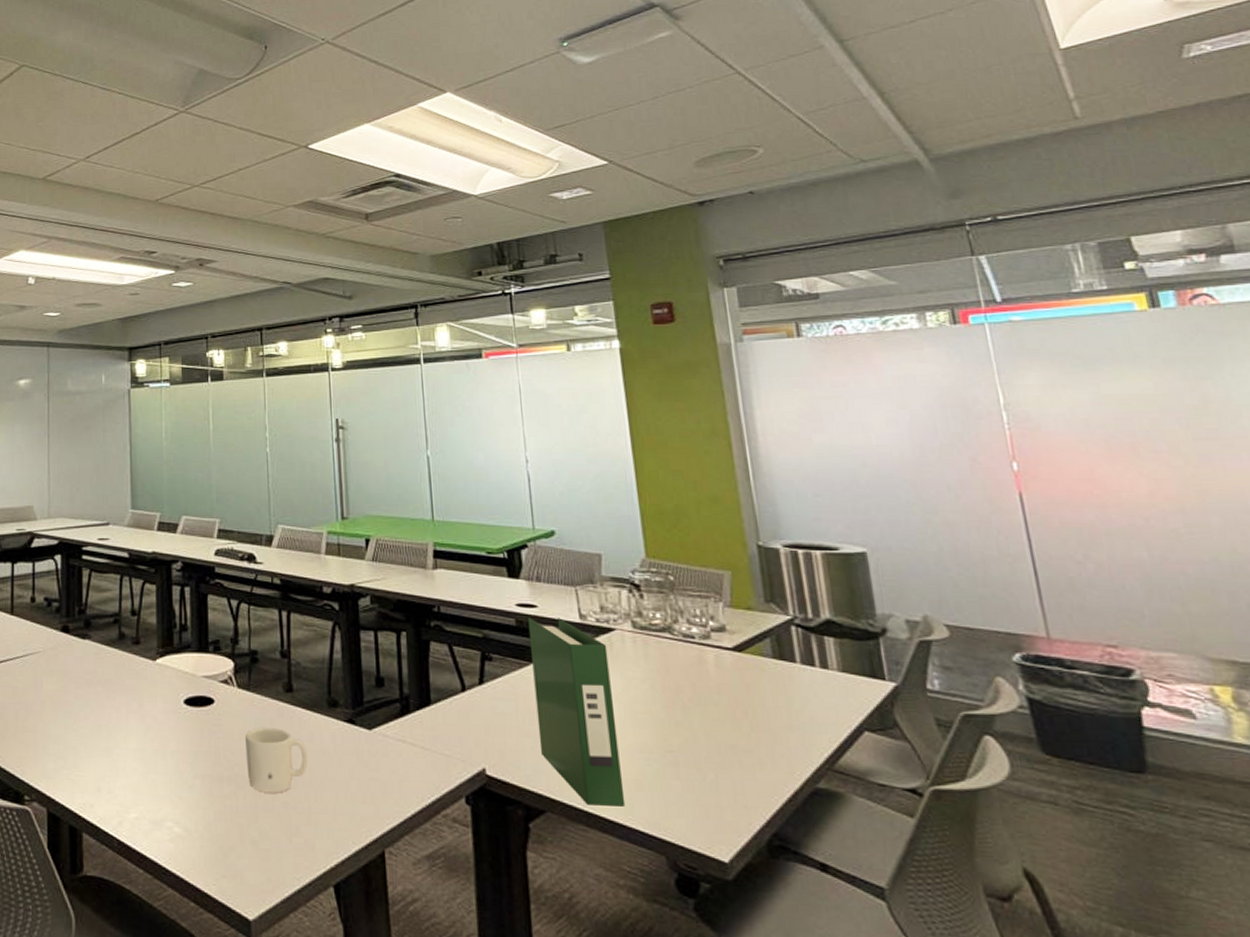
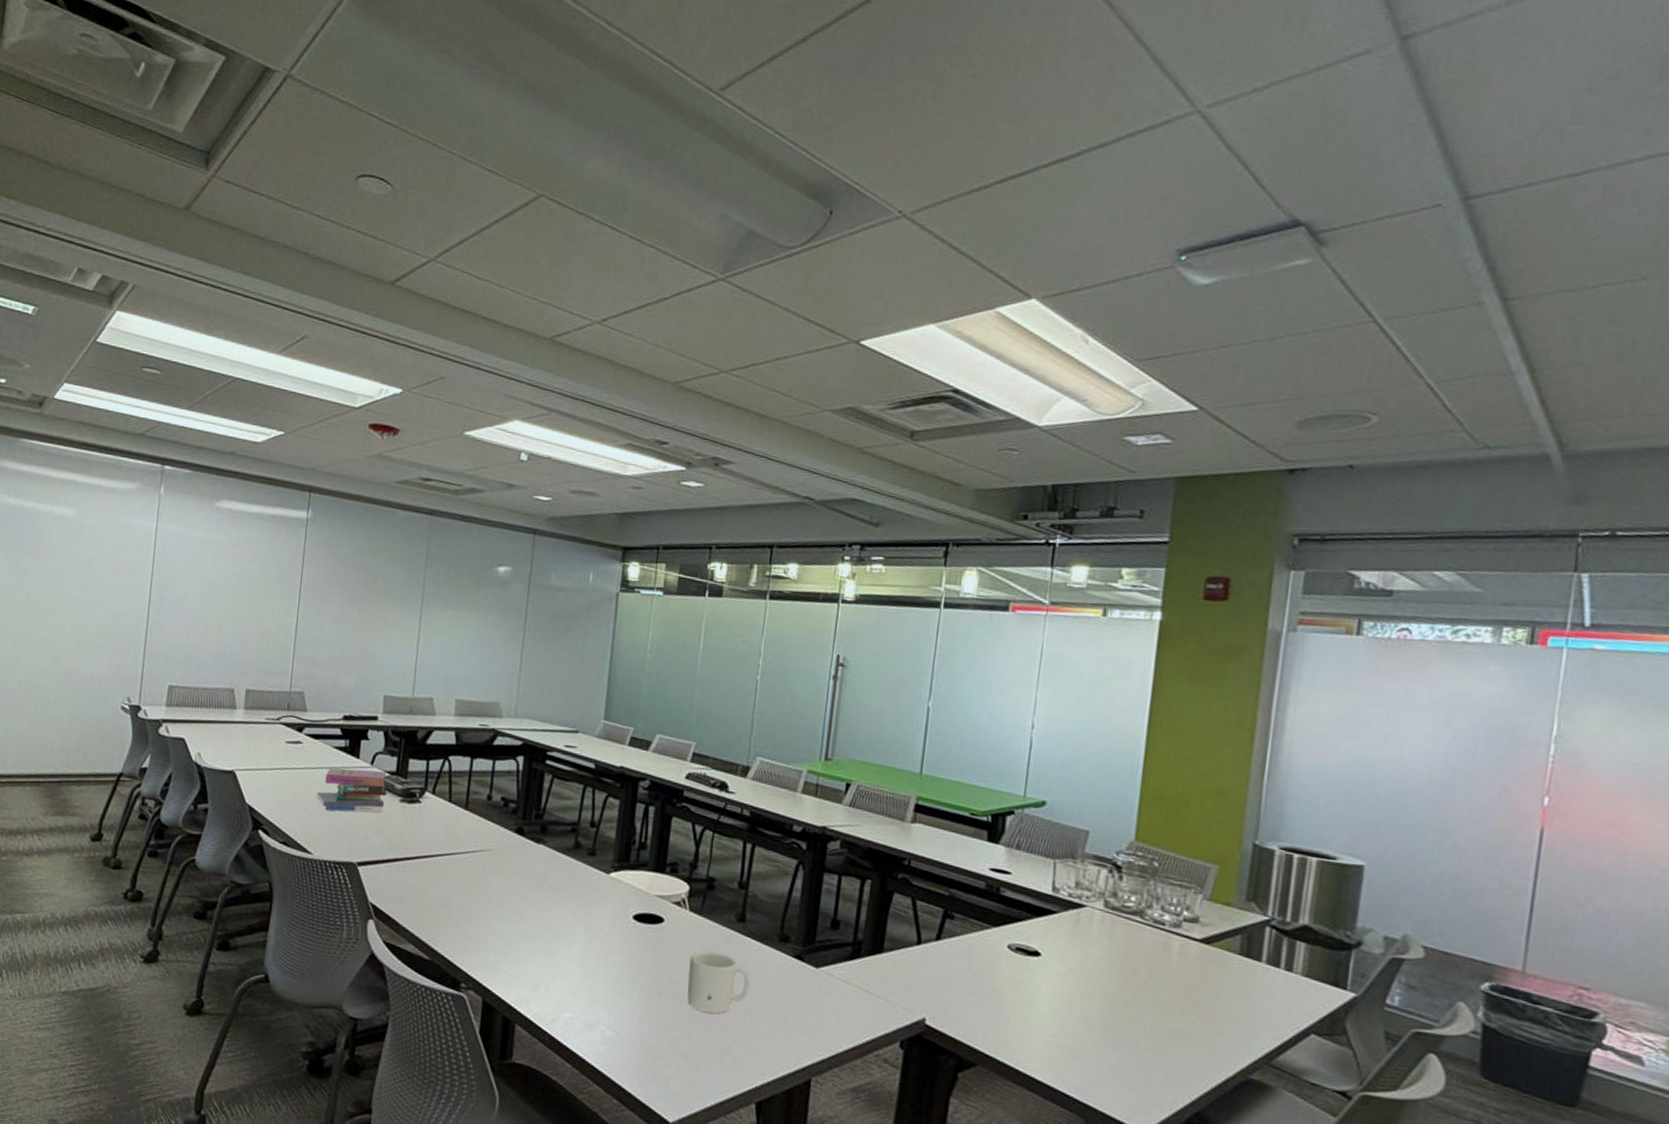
binder: present [527,617,626,807] -> none [984,883,1074,1070]

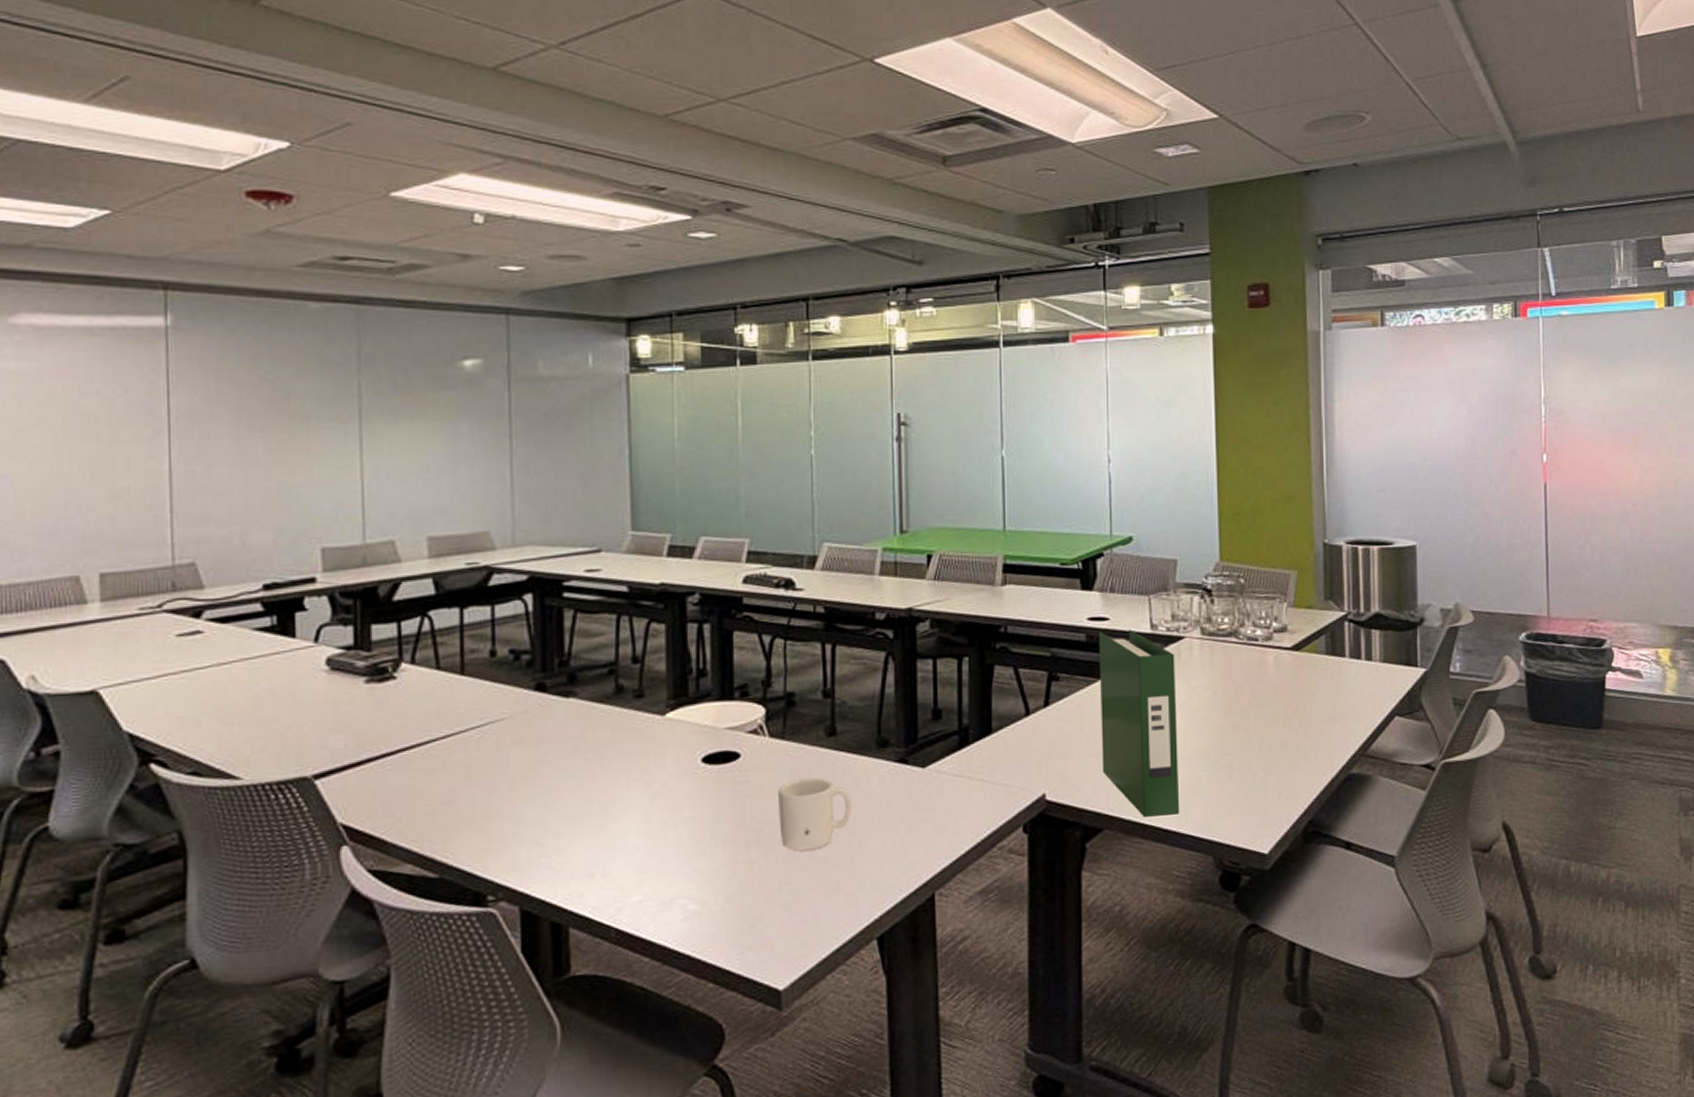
books: present [316,768,387,813] -> none [235,648,345,717]
binder: none [984,883,1074,1070] -> present [1098,629,1180,817]

